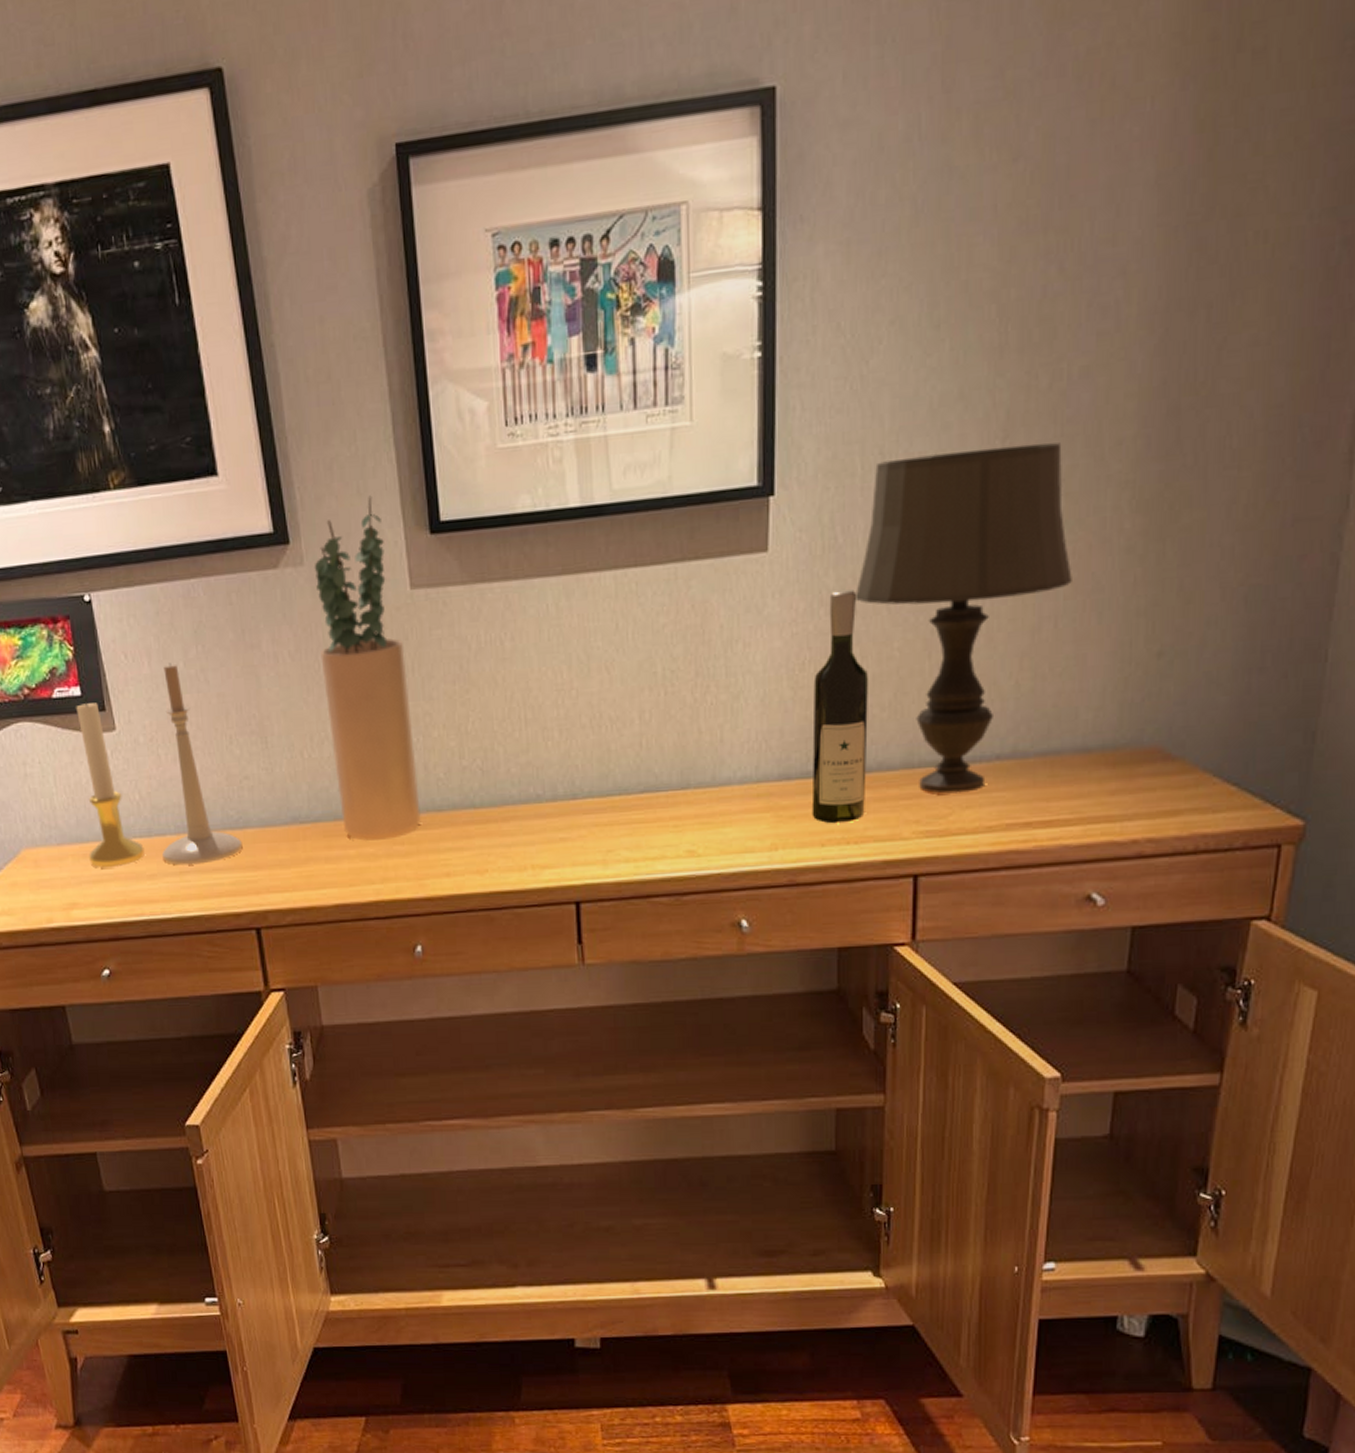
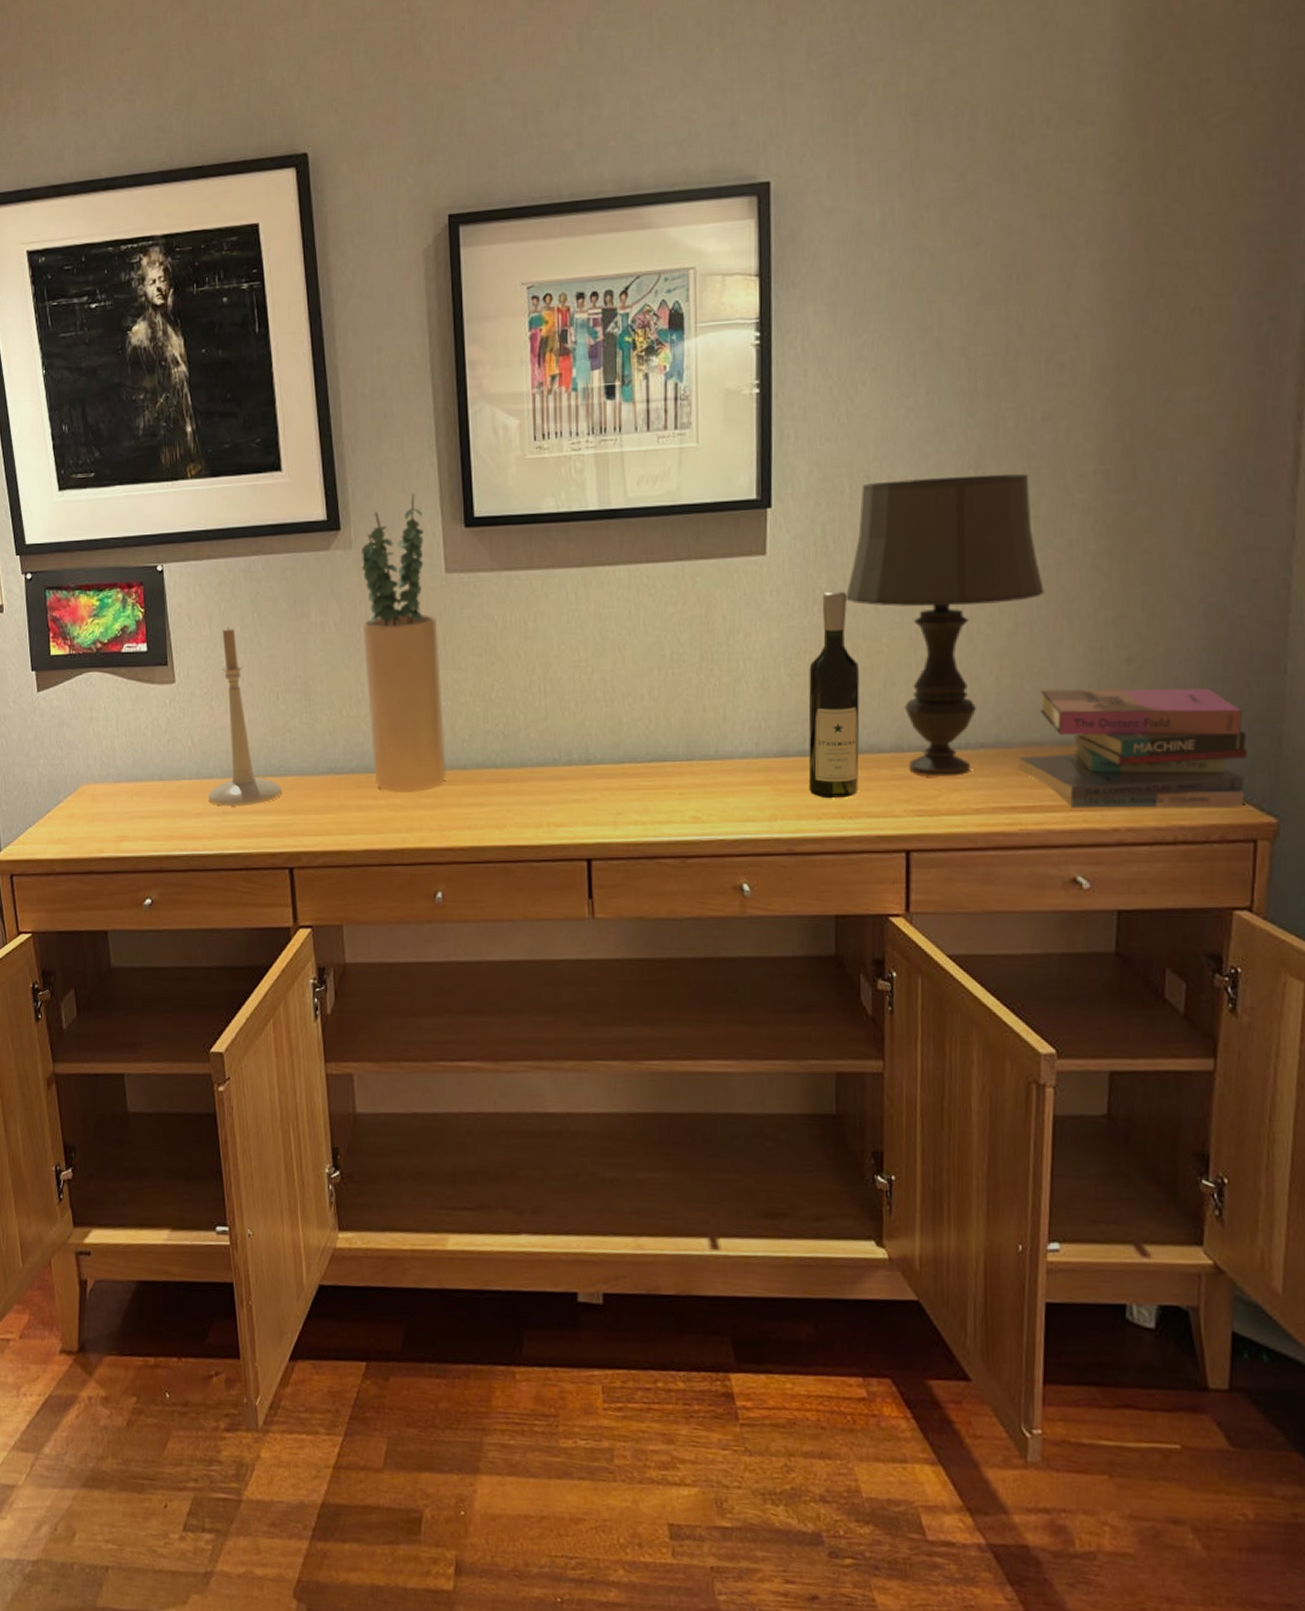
candle holder: present [76,699,145,868] -> none [142,654,192,805]
books: none [1035,682,1280,821] -> present [1017,688,1249,809]

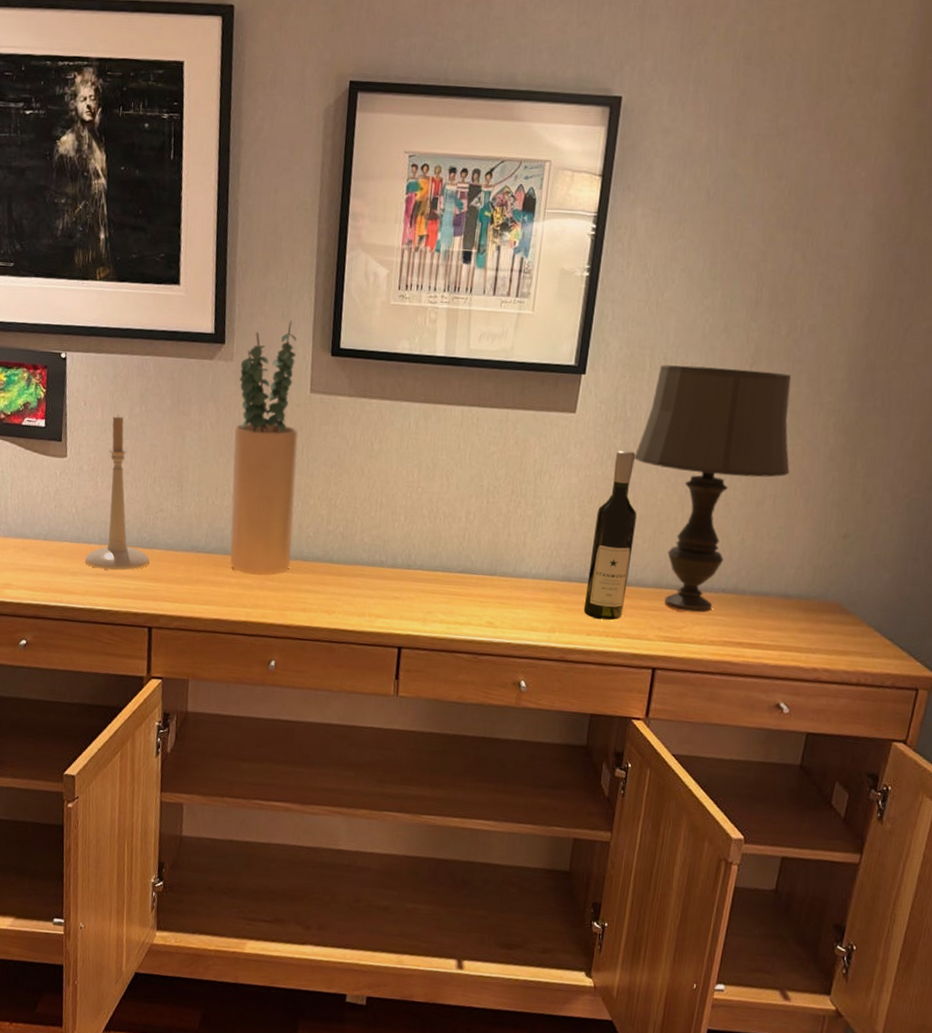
books: present [1017,688,1249,809] -> none [748,552,924,662]

